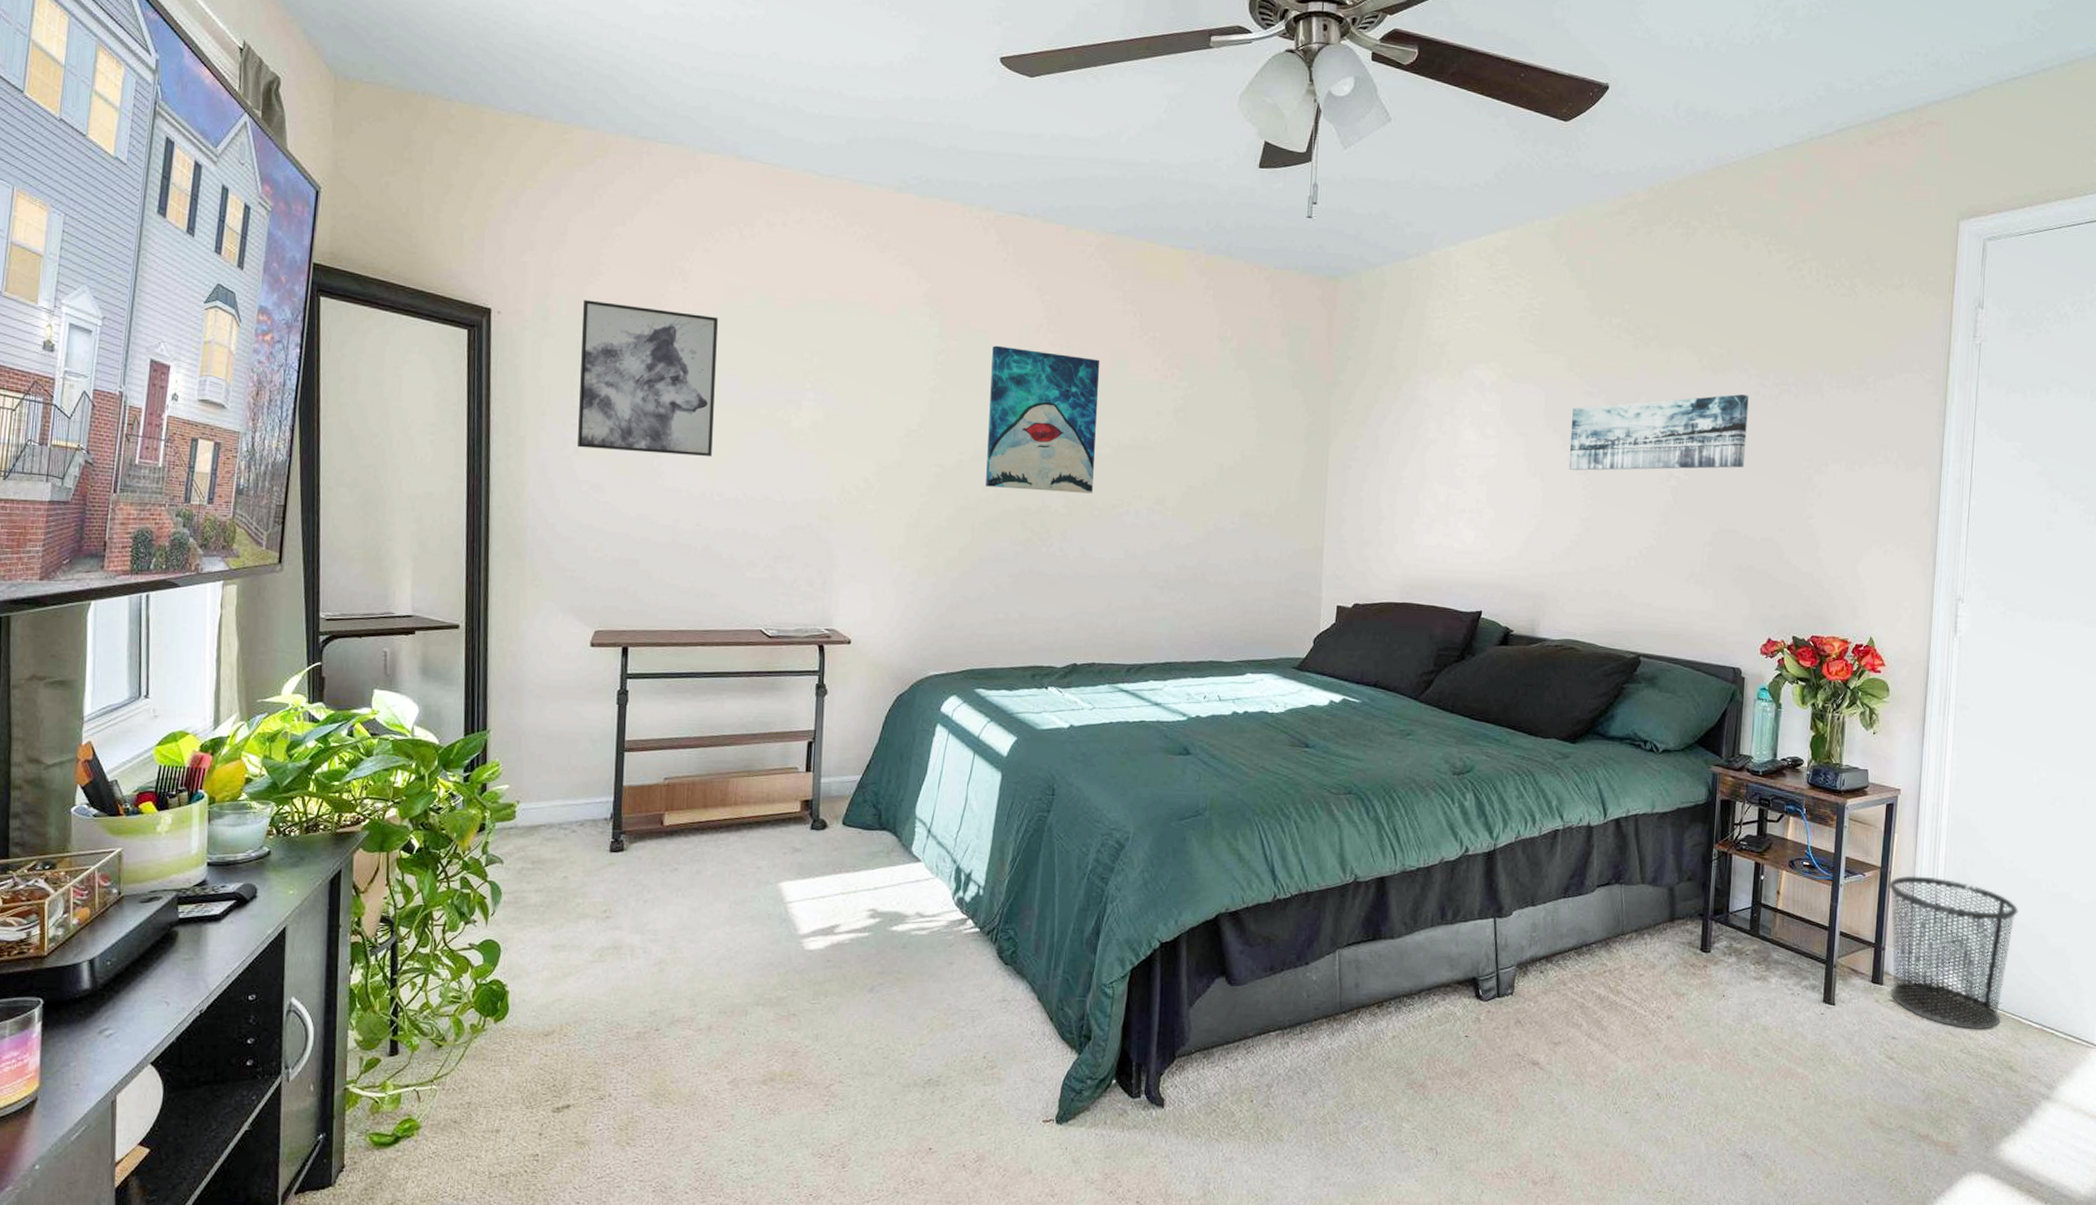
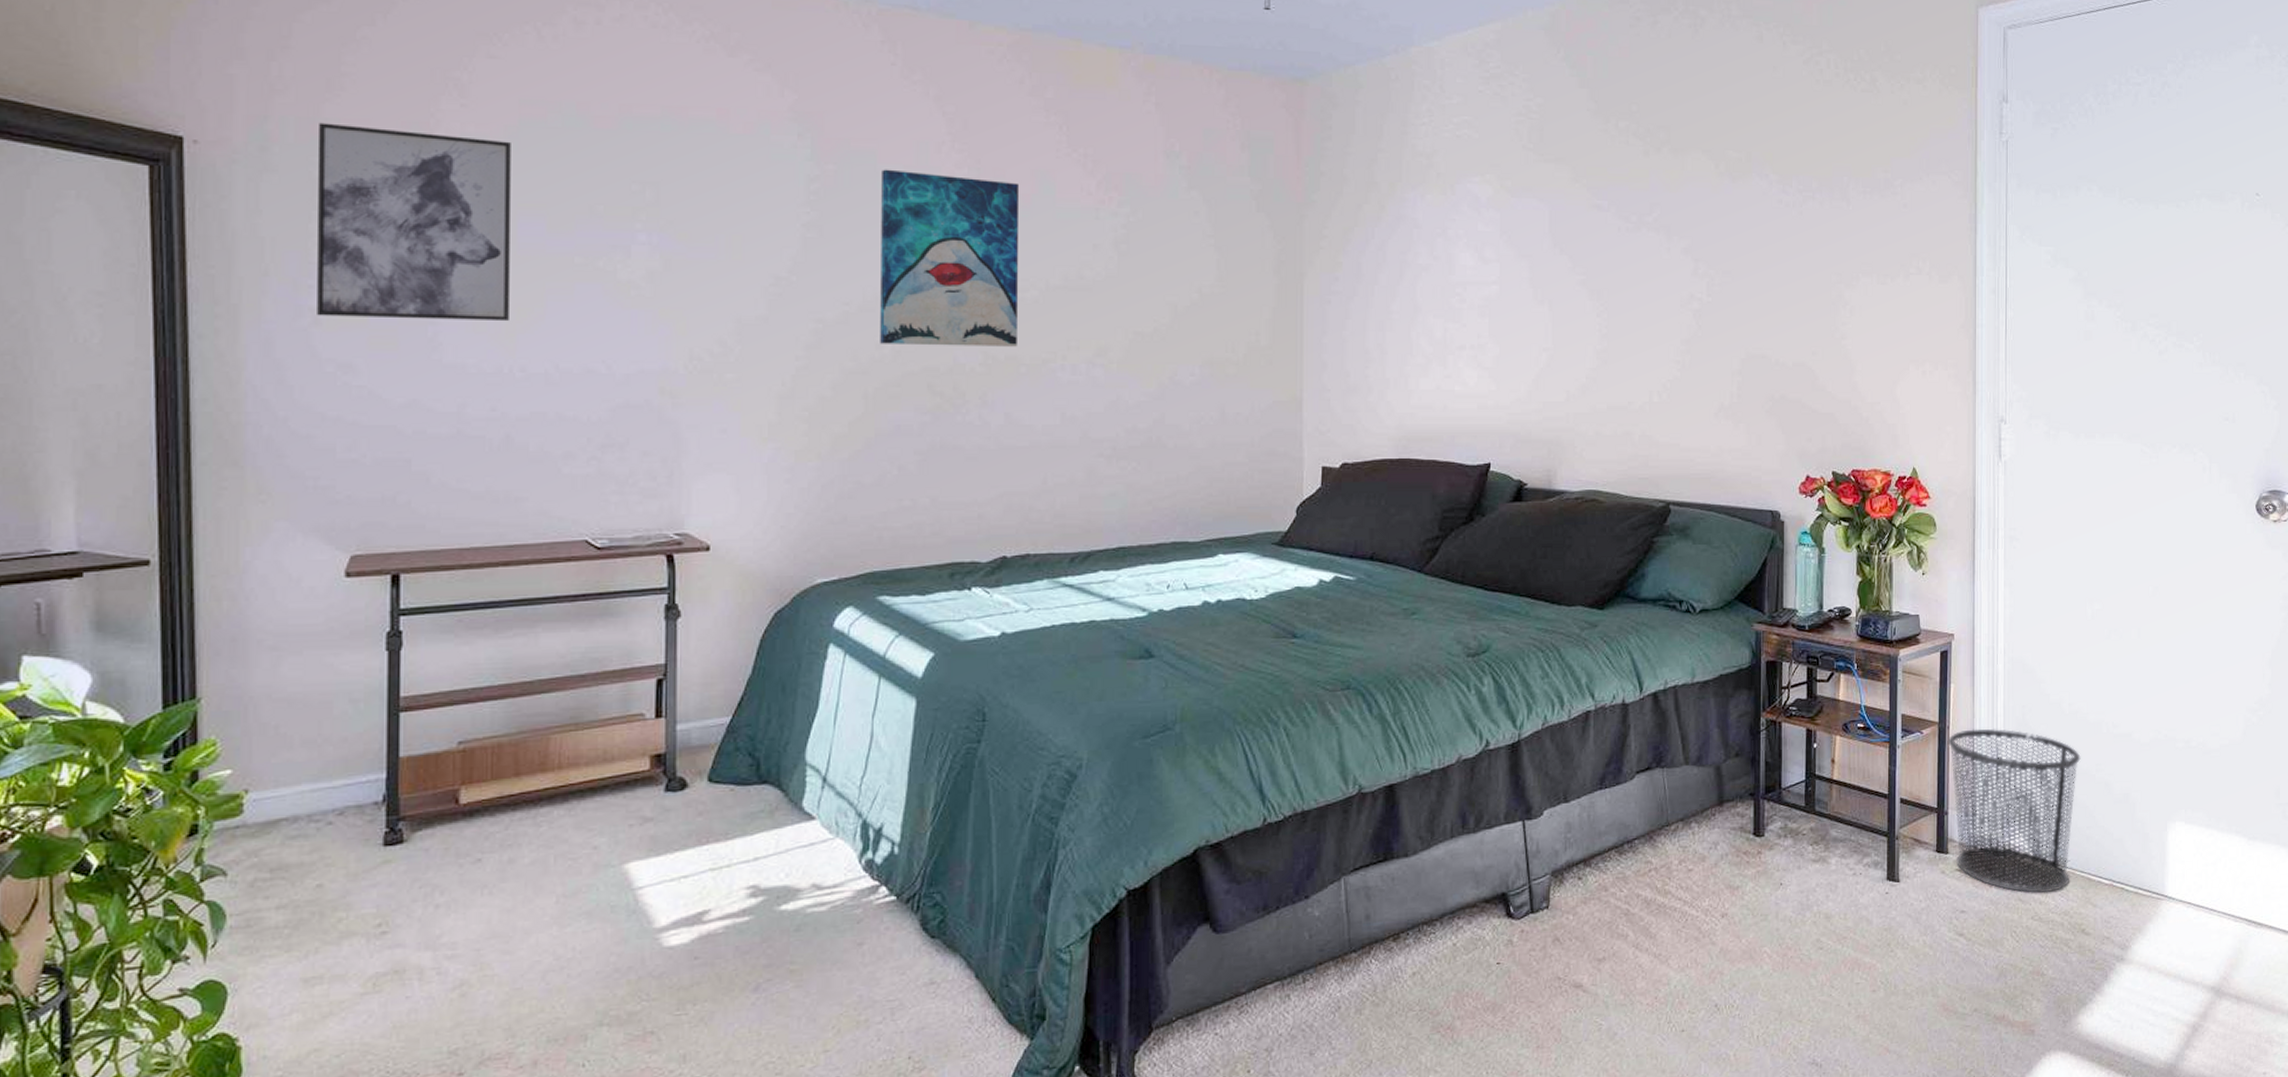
wall art: present [1568,394,1749,471] -> none [1579,203,1771,295]

